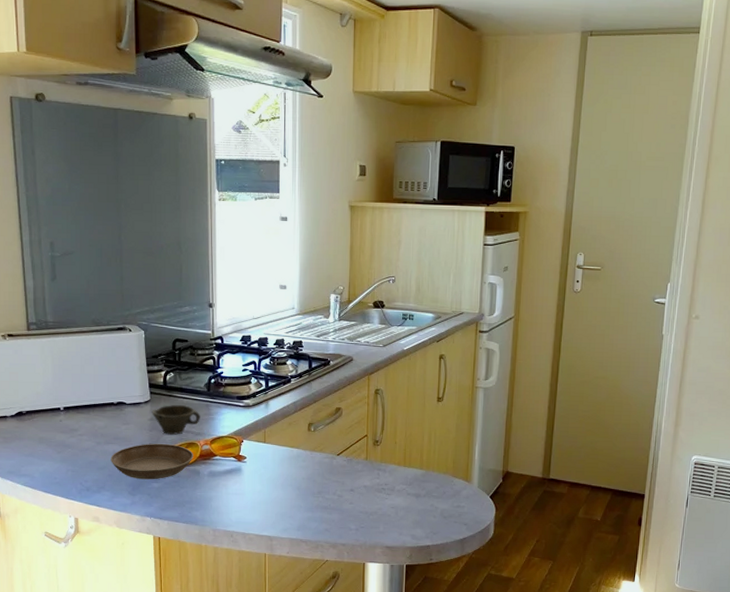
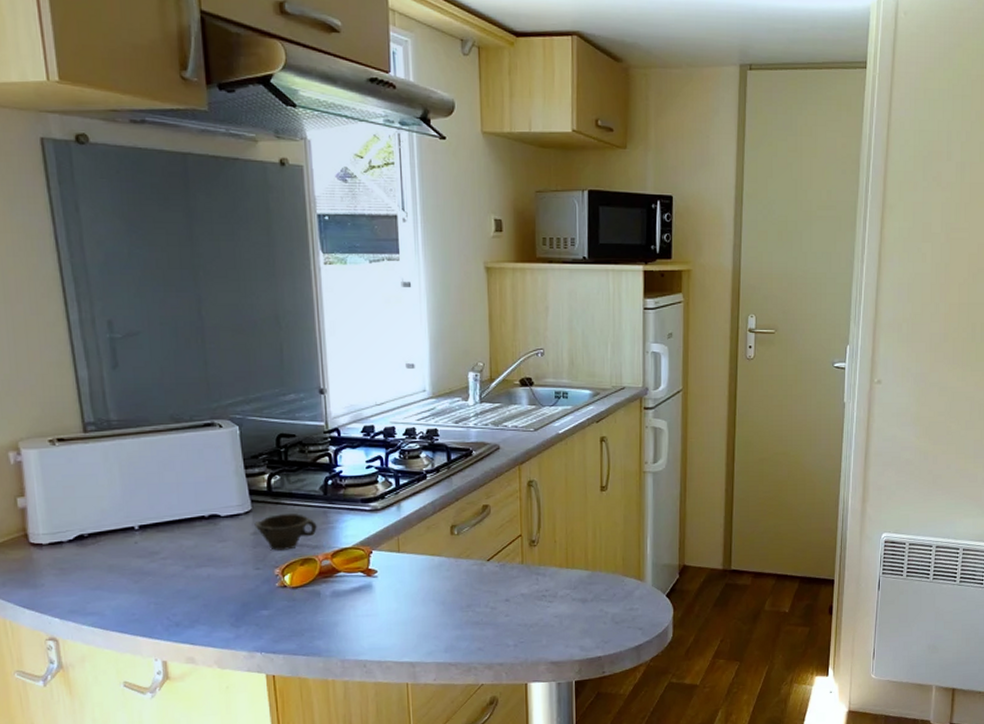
saucer: present [111,443,193,480] -> none [205,561,311,608]

